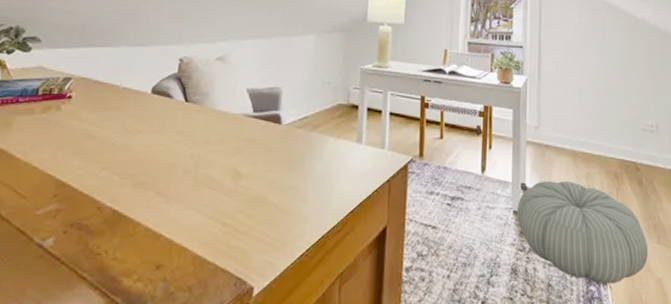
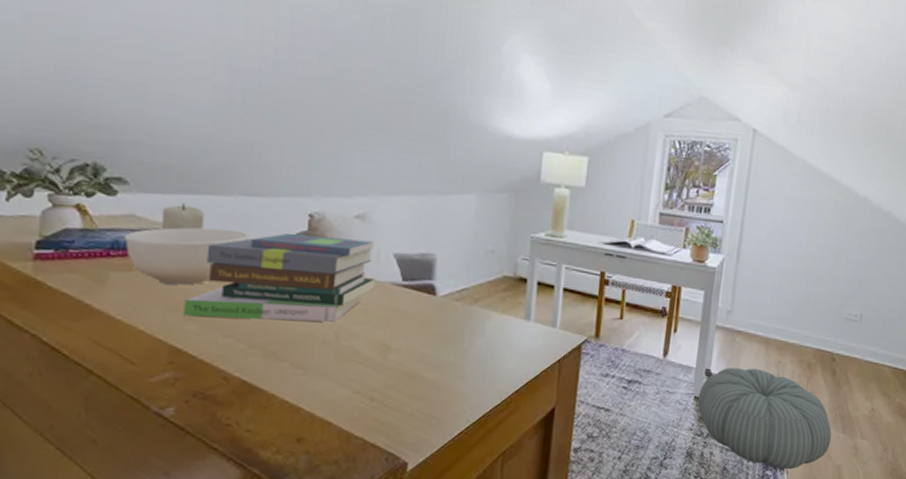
bowl: none [31,74,131,125] -> present [124,227,250,285]
candle: none [62,55,97,78] -> present [161,203,205,231]
books: none [71,75,231,153] -> present [184,232,375,322]

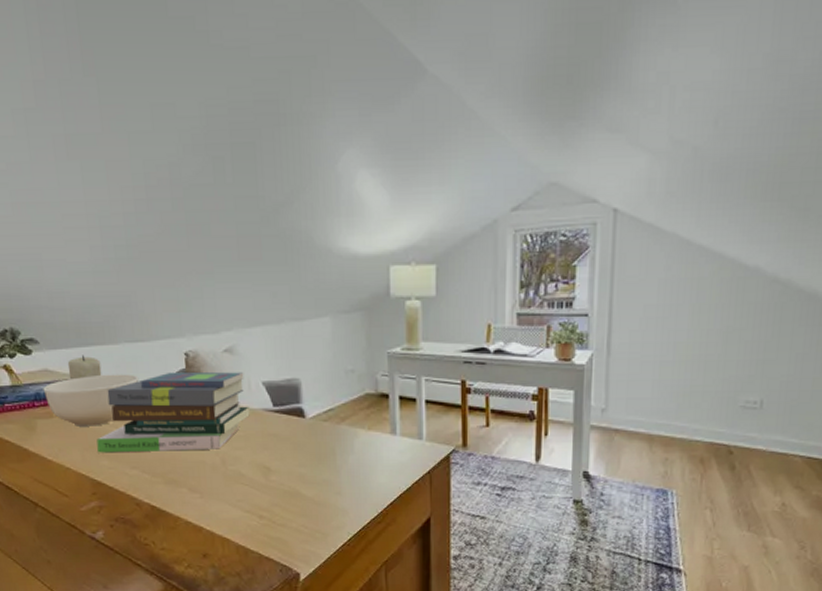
pouf: present [697,367,832,470] -> none [578,468,735,572]

